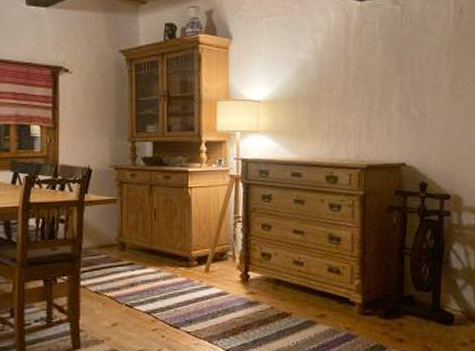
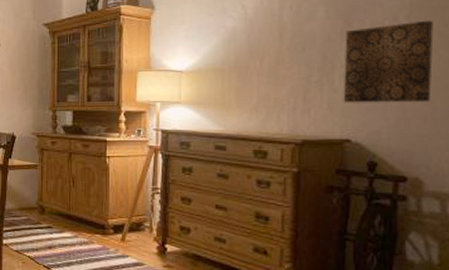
wall art: none [399,57,467,131] -> present [343,20,434,103]

